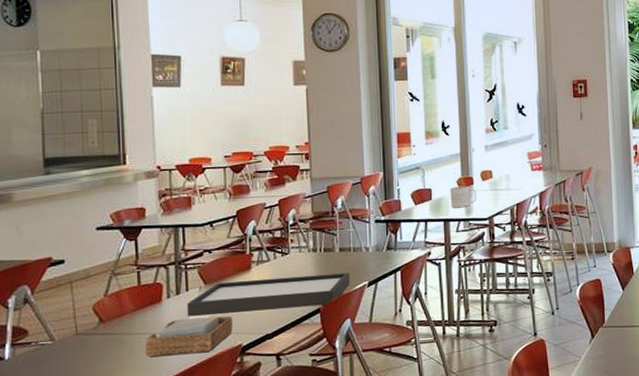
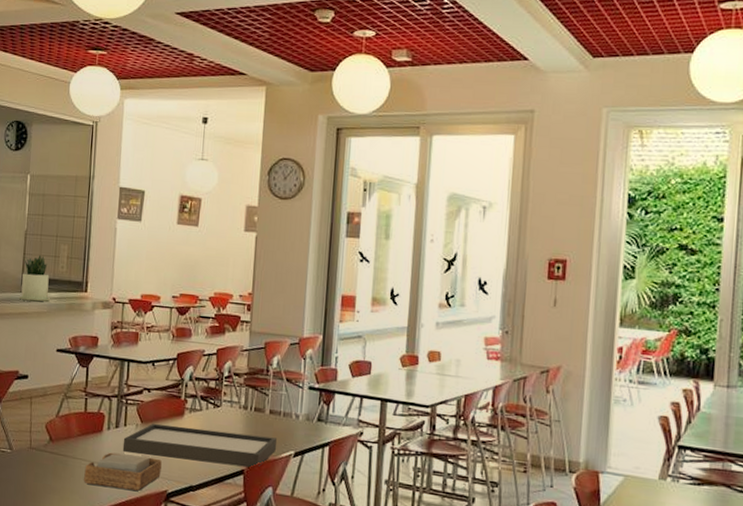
planter: none [42,133,81,183] -> present [19,254,50,302]
mug: present [450,186,476,208] -> none [390,363,420,389]

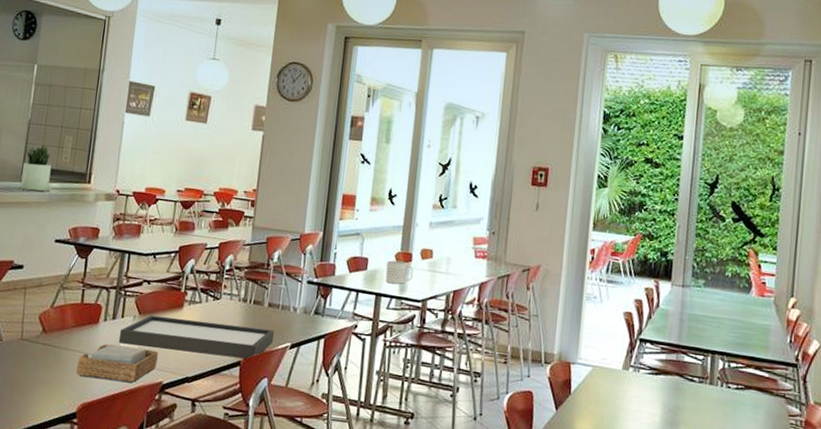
mug: none [390,363,420,389] -> present [385,260,413,285]

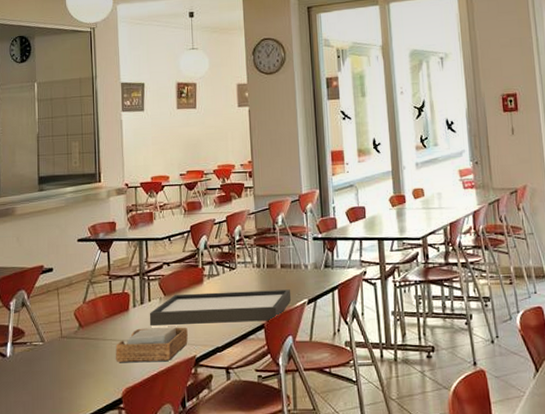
planter: present [18,144,52,192] -> none [37,154,66,199]
mug: present [385,260,413,285] -> none [383,204,409,227]

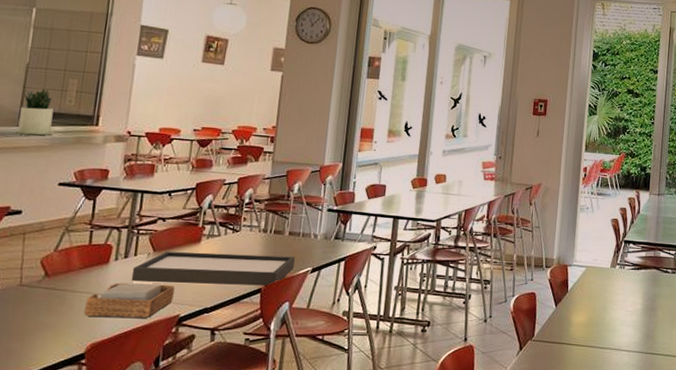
planter: none [37,154,66,199] -> present [14,88,54,136]

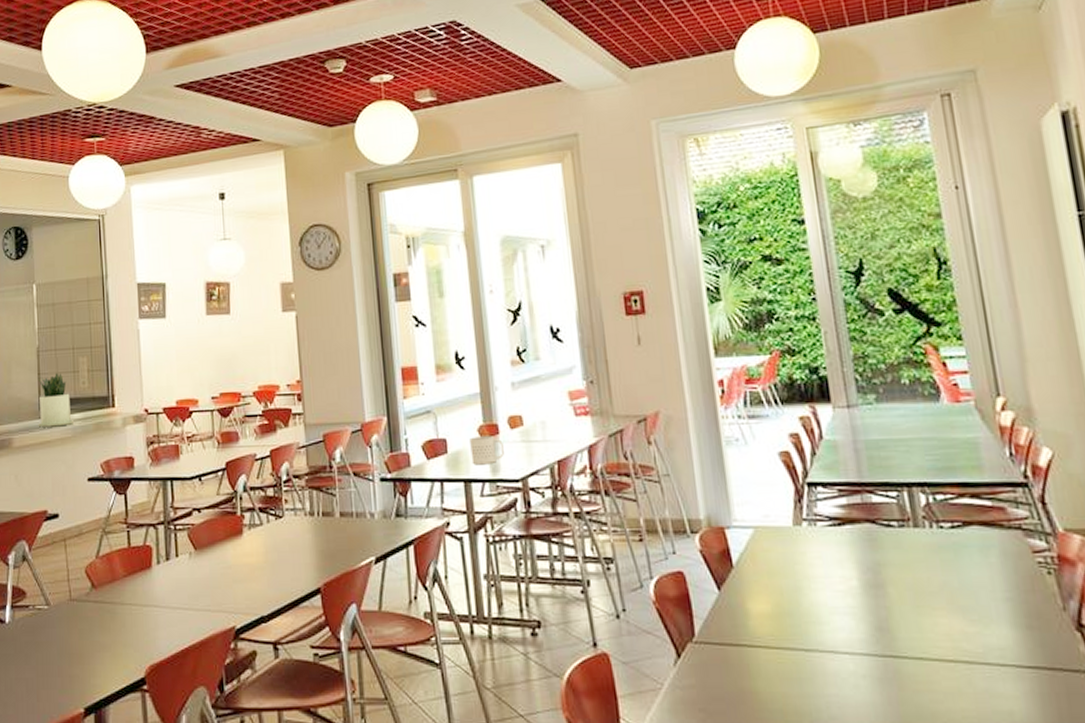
napkin holder: present [84,282,175,318] -> none [136,589,225,632]
tray: present [131,251,295,285] -> none [176,544,355,587]
mug: none [402,186,428,207] -> present [470,436,504,465]

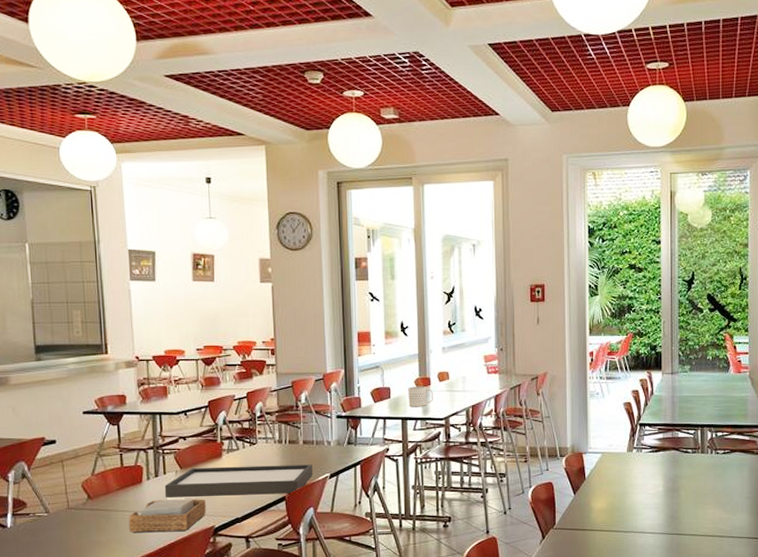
planter: present [38,372,73,428] -> none [33,322,68,369]
napkin holder: none [136,589,225,632] -> present [129,499,206,532]
tray: none [176,544,355,587] -> present [164,464,314,497]

